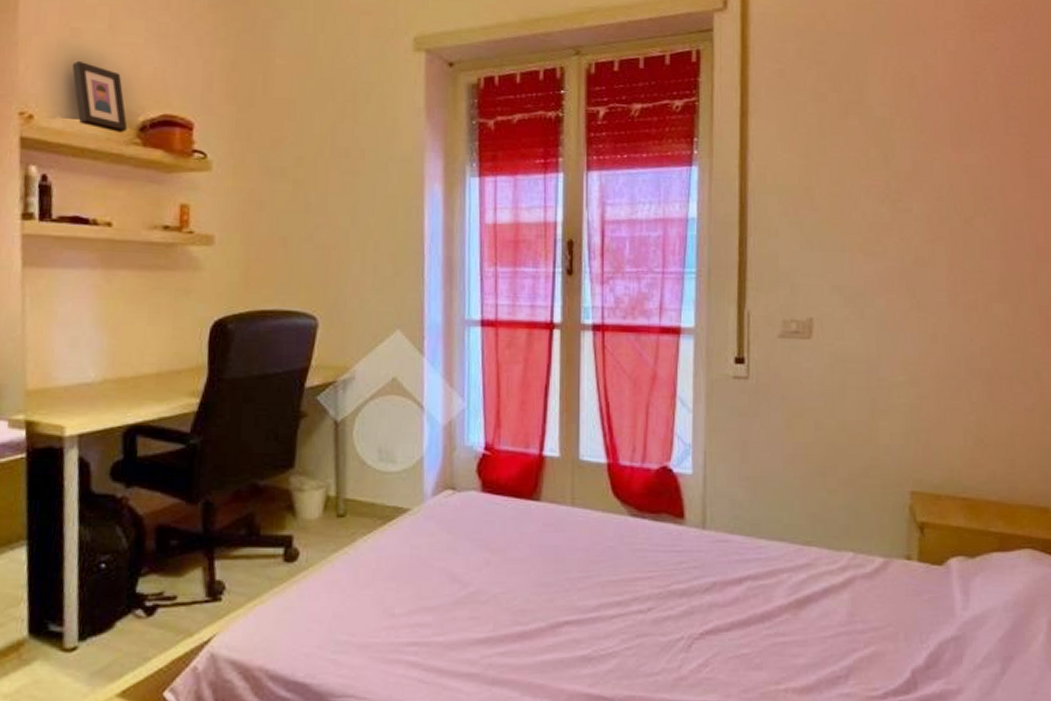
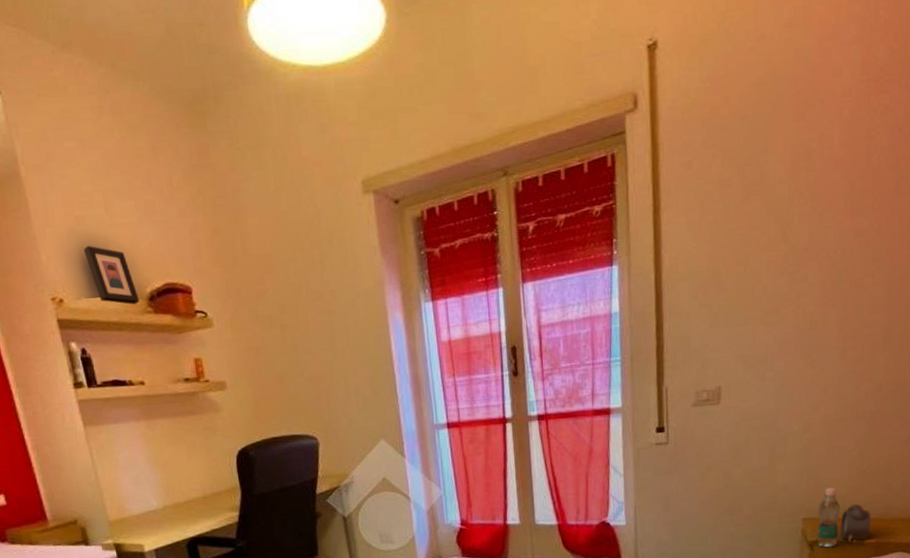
bottle: none [927,457,955,533] -> present [816,487,840,548]
alarm clock: none [956,480,994,531] -> present [840,503,872,543]

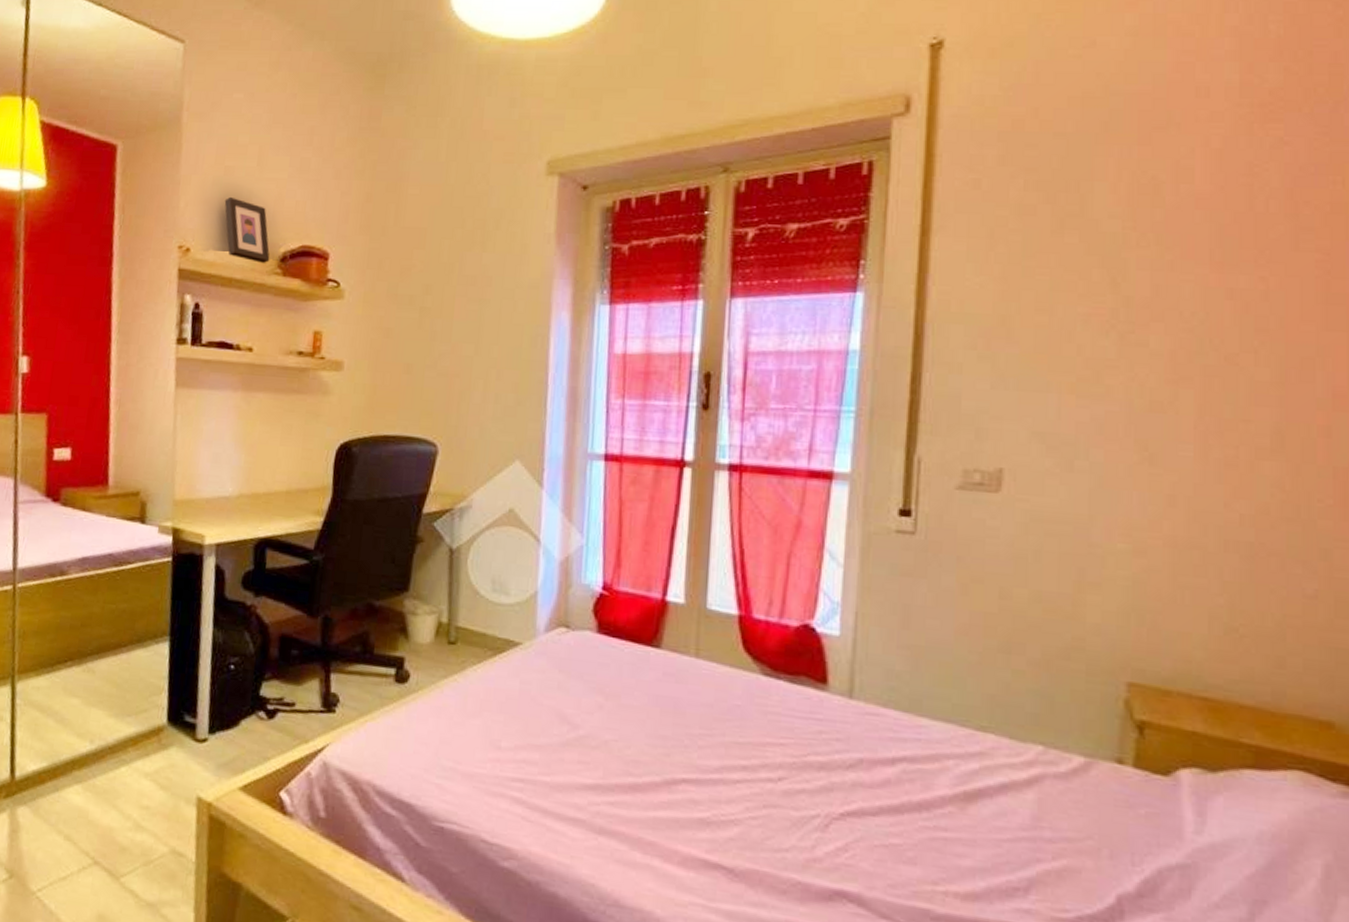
bottle: present [816,487,840,548] -> none [1149,644,1192,738]
alarm clock: present [840,503,872,543] -> none [1192,677,1249,738]

